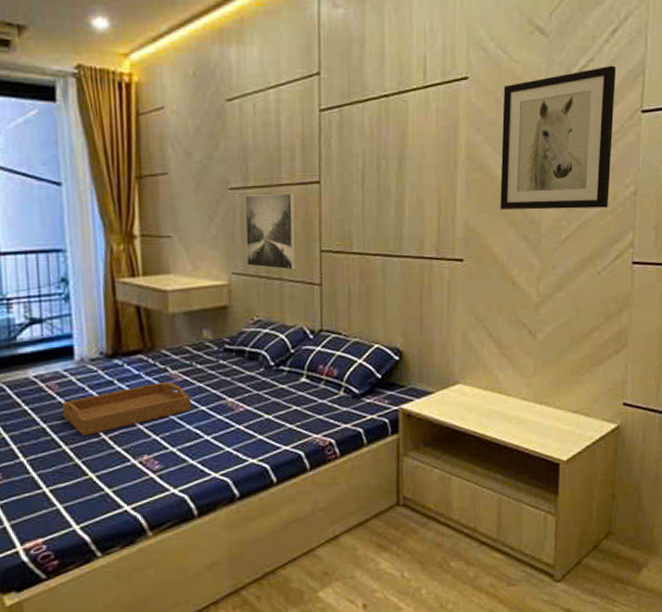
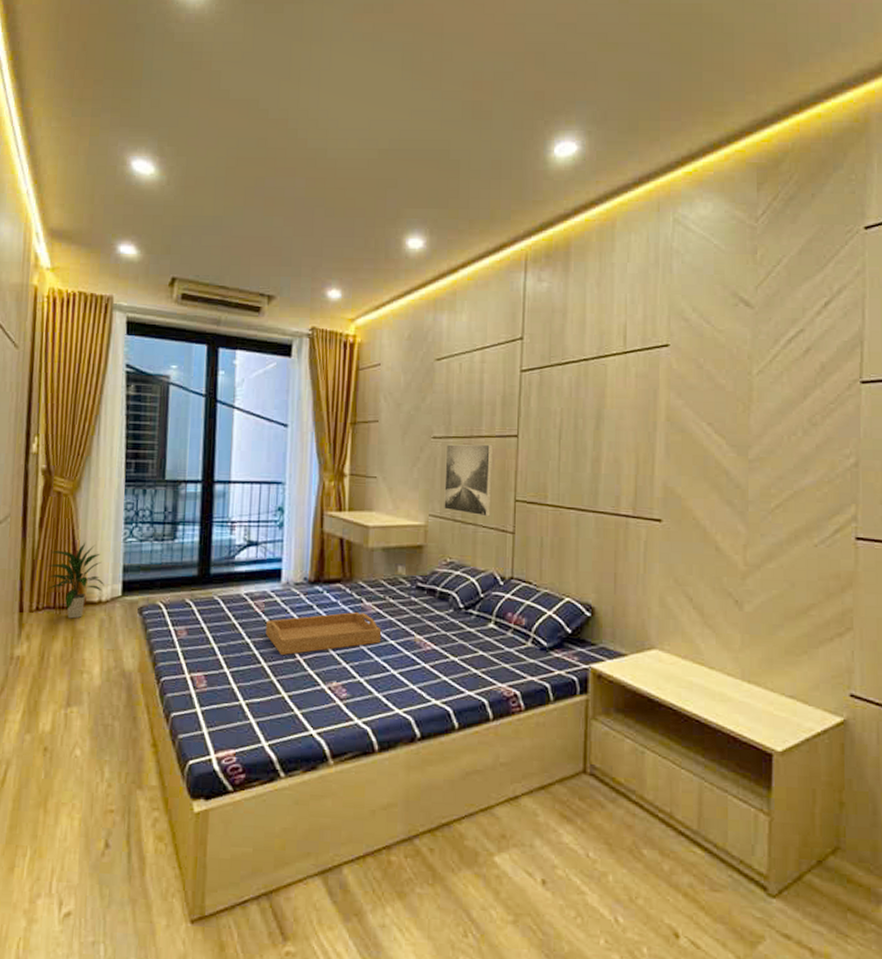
wall art: present [500,65,616,210] -> none [702,336,830,478]

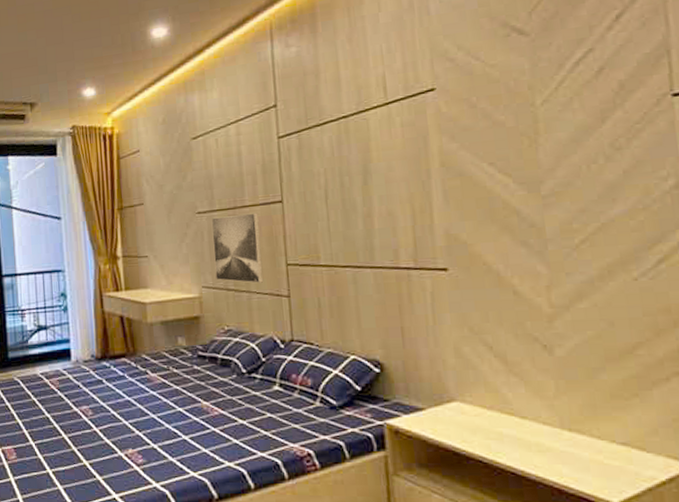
serving tray: present [266,611,382,655] -> none [62,383,170,427]

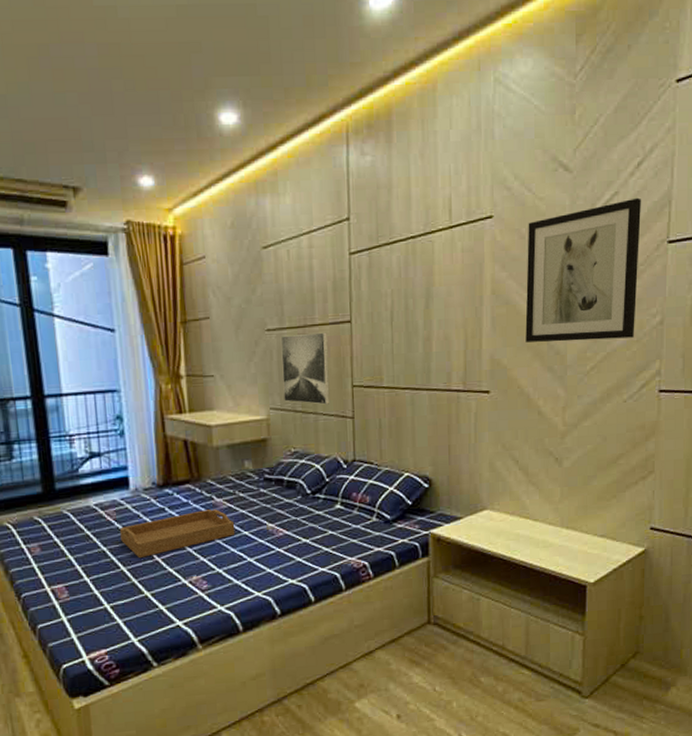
serving tray: none [62,383,170,427] -> present [120,508,236,558]
wall art: none [478,51,639,215] -> present [525,197,641,342]

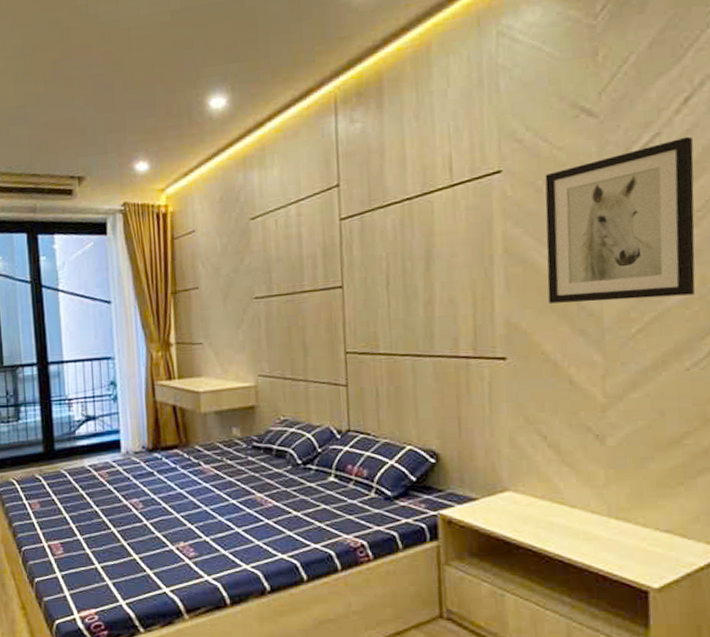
serving tray: present [120,508,236,558] -> none [111,474,223,520]
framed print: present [280,332,330,405] -> none [268,298,322,372]

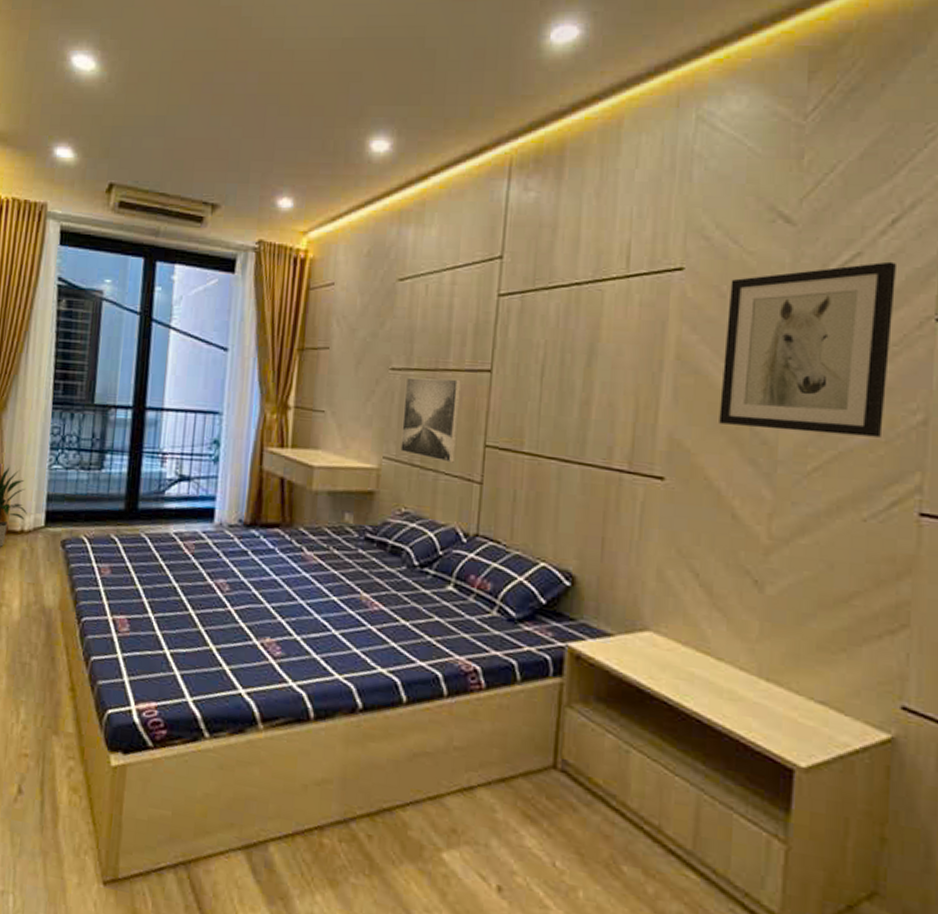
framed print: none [268,298,322,372] -> present [400,377,462,463]

